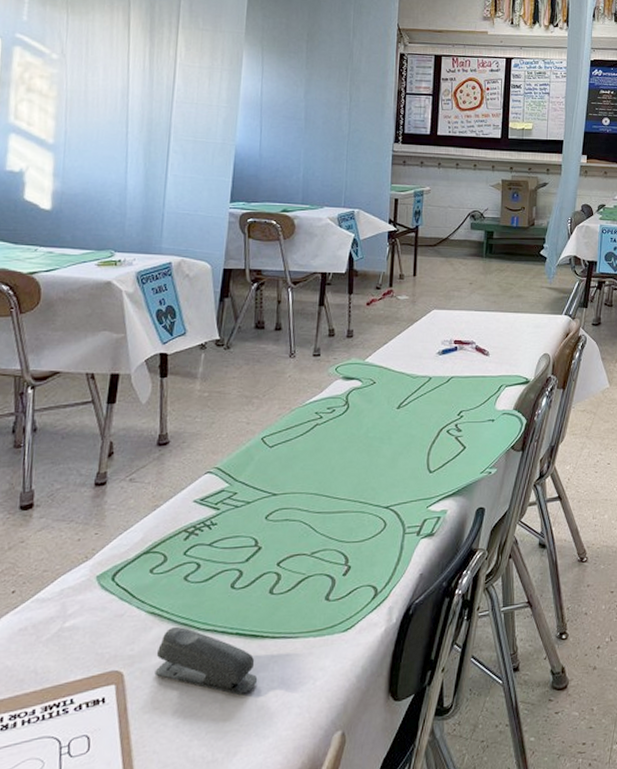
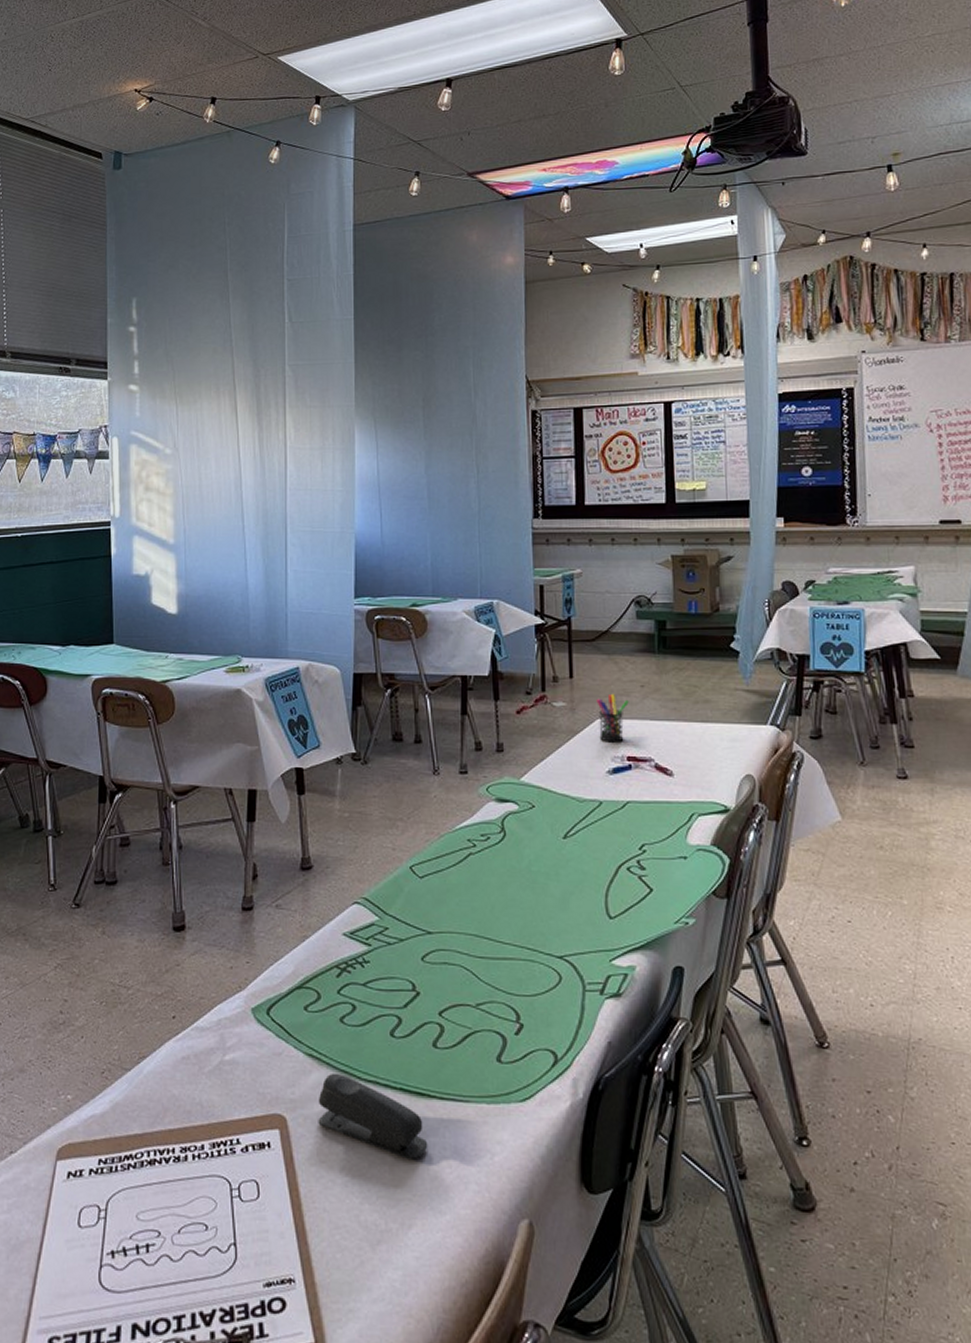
pen holder: none [433,289,459,329] -> present [596,693,629,743]

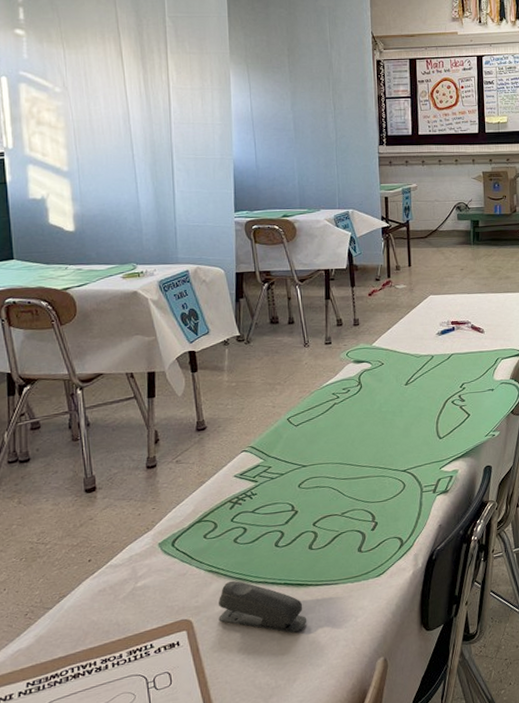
pen holder: present [596,693,629,743] -> none [429,276,452,312]

